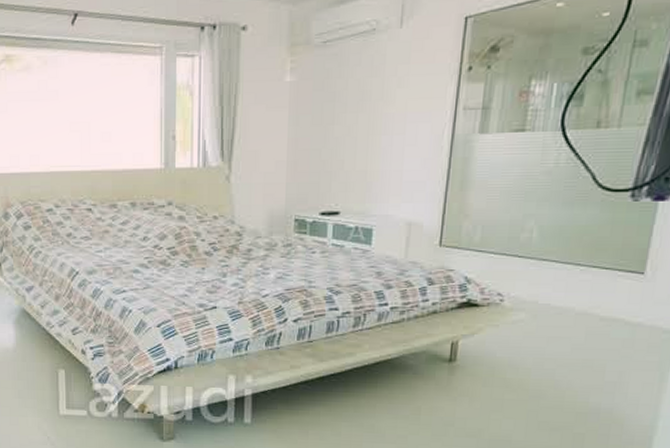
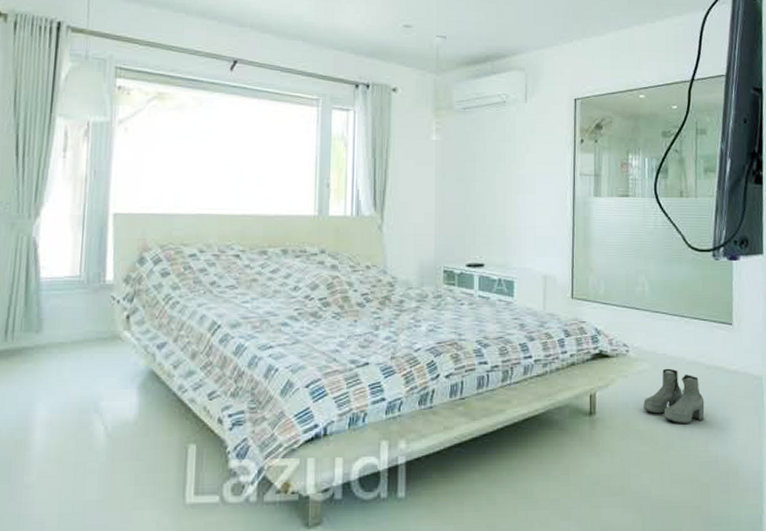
boots: none [514,319,592,376] -> present [644,368,705,424]

